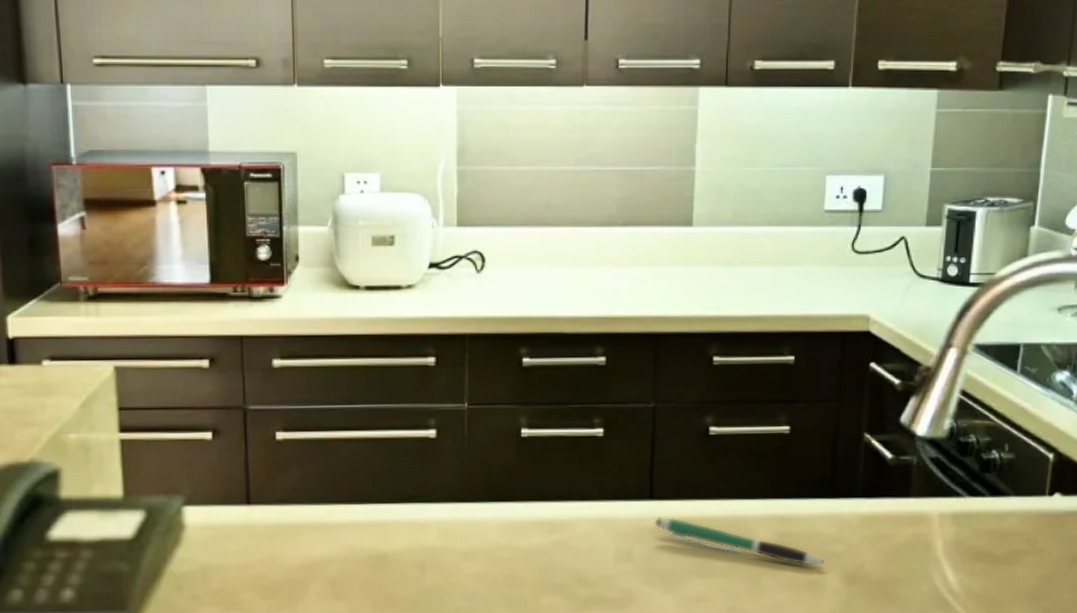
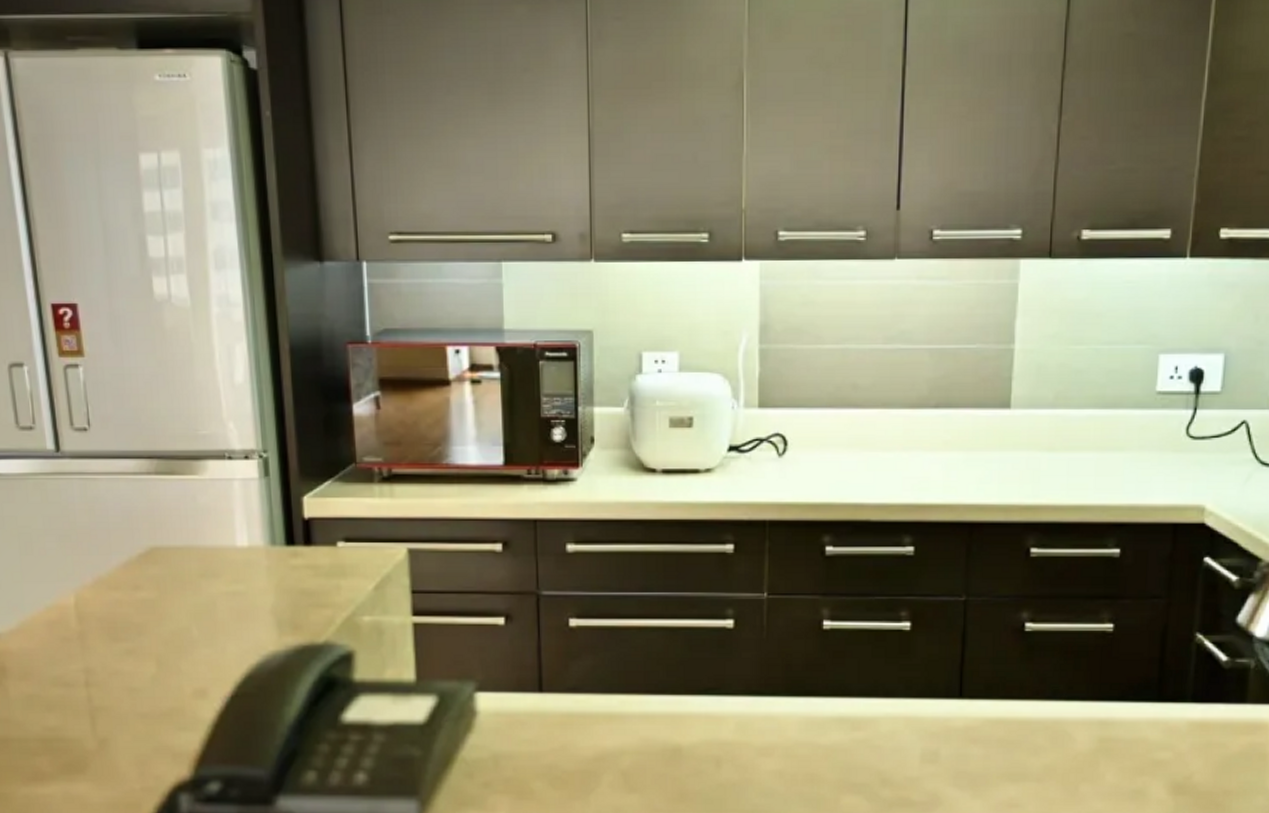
pen: present [654,516,824,566] -> none [963,716,1149,774]

